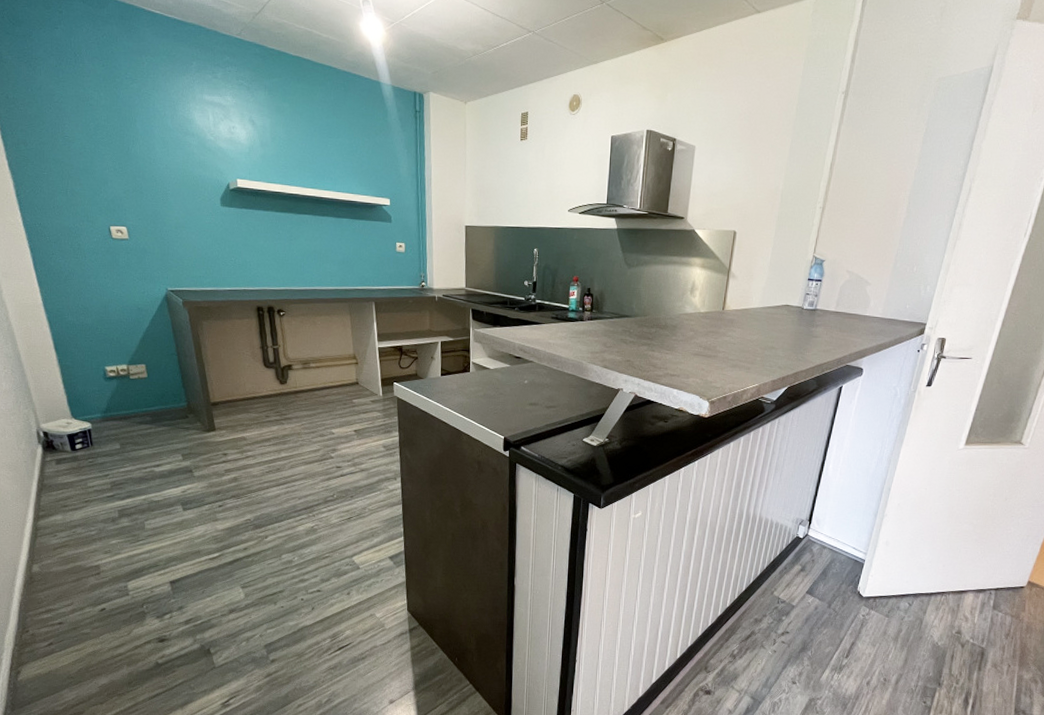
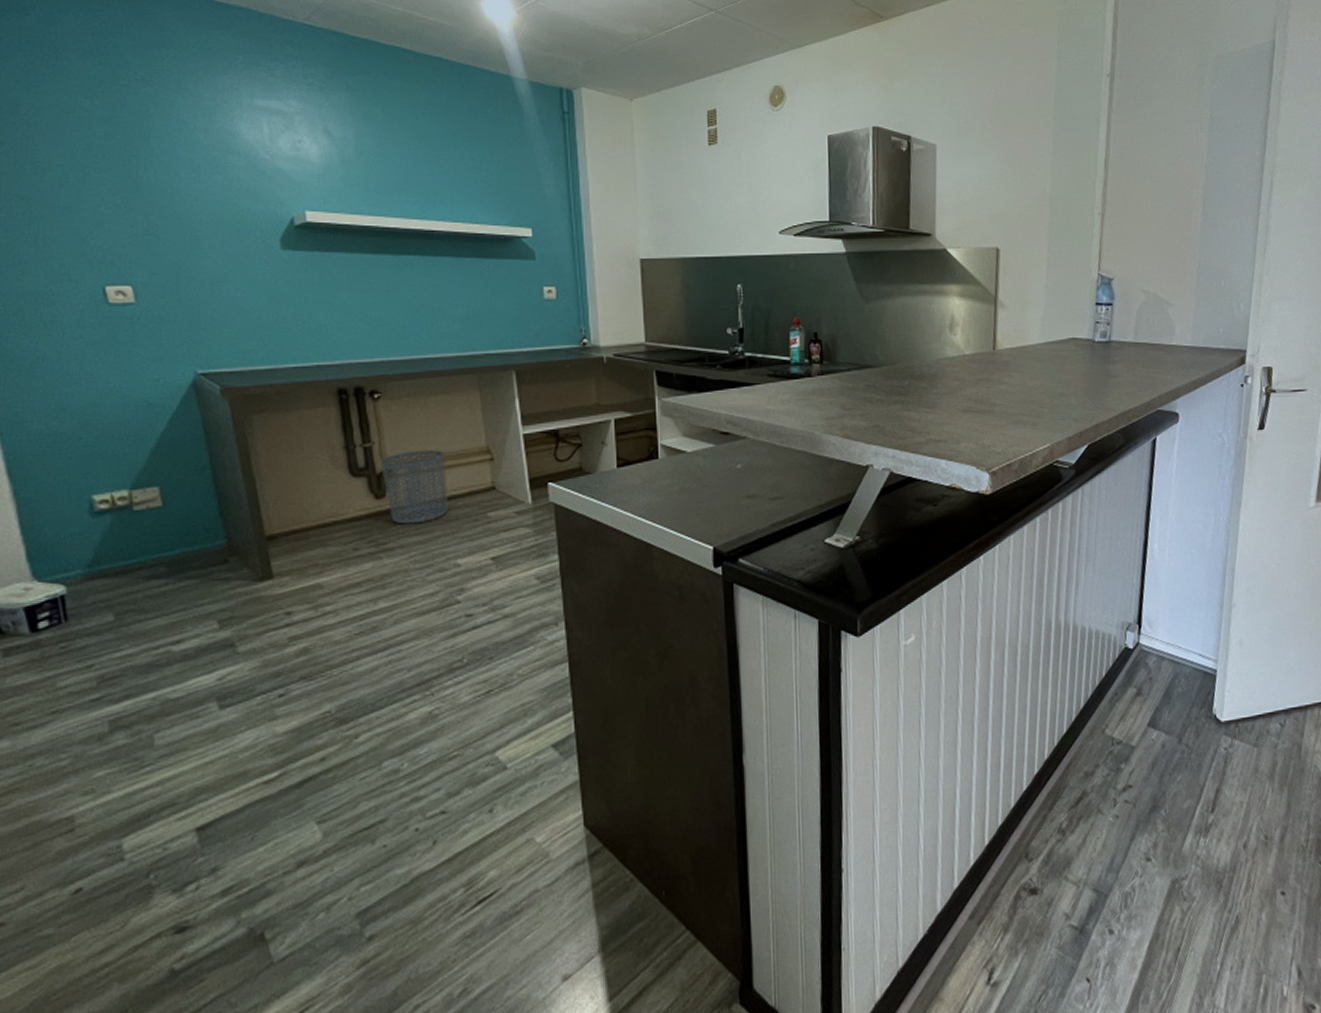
waste bin: none [284,353,327,403] -> present [381,449,448,525]

